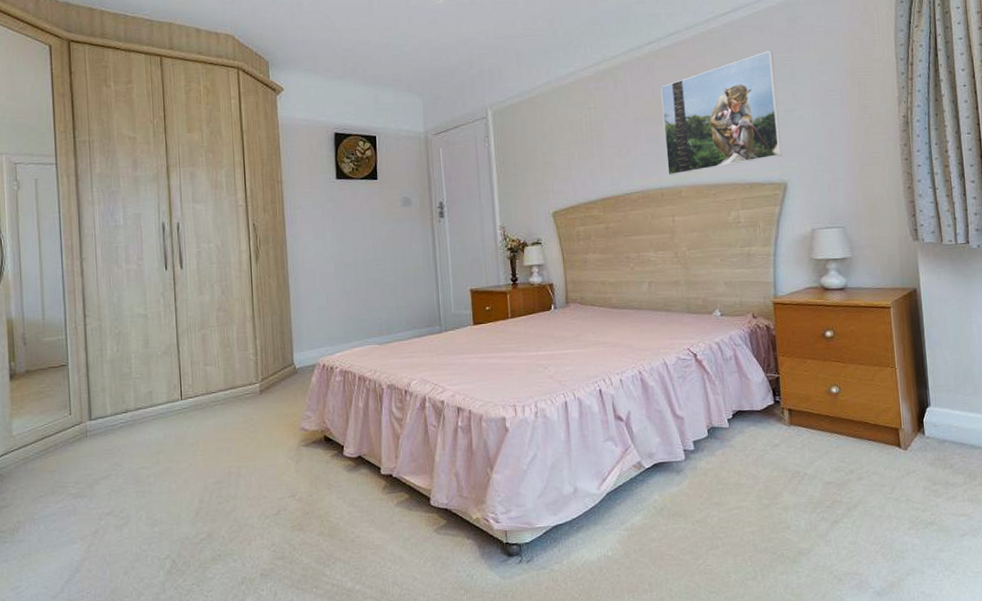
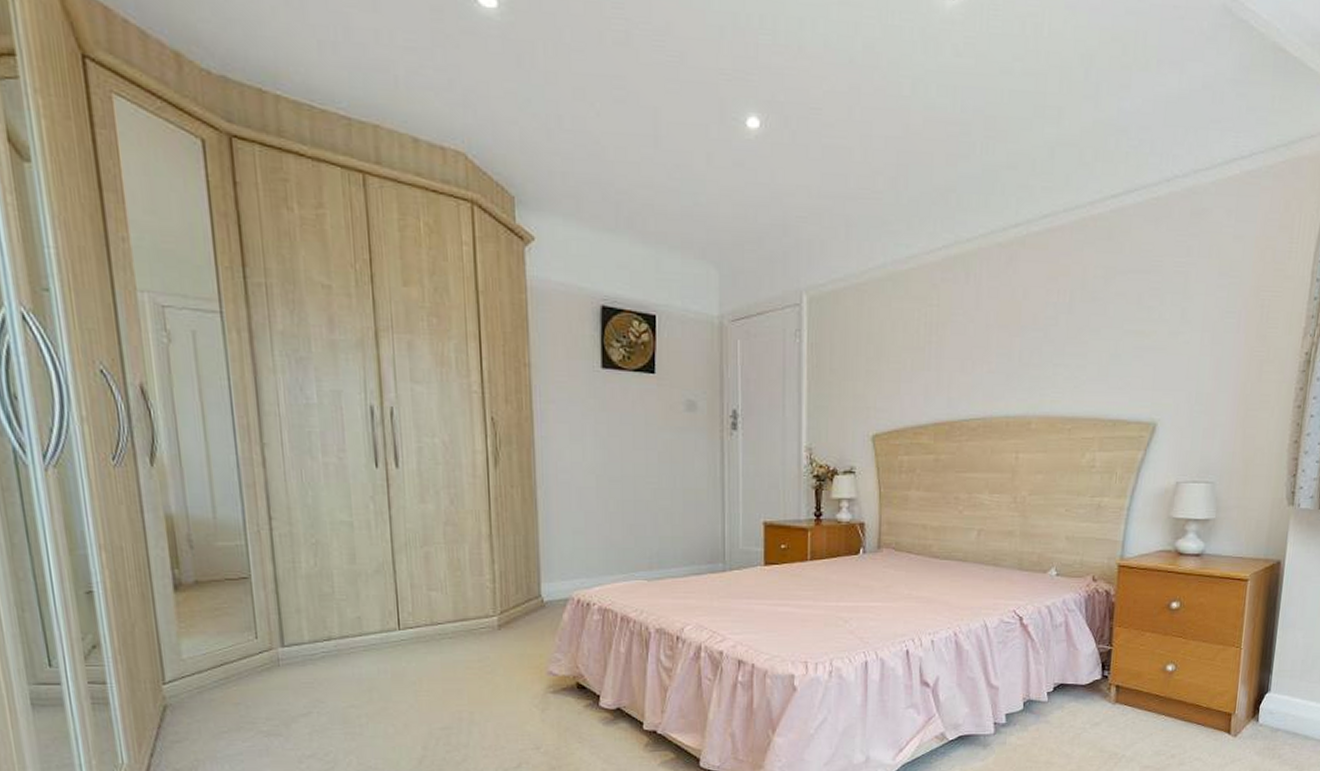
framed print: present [661,50,782,176] -> none [1017,251,1166,402]

